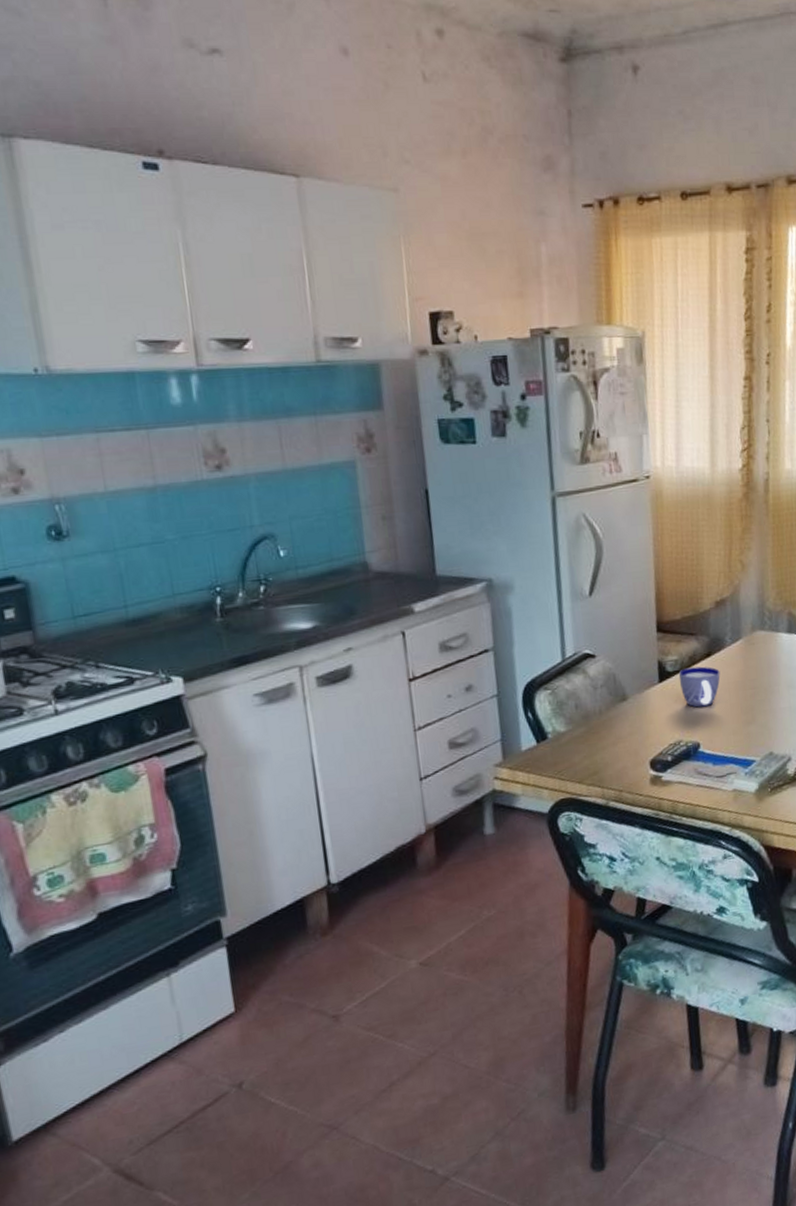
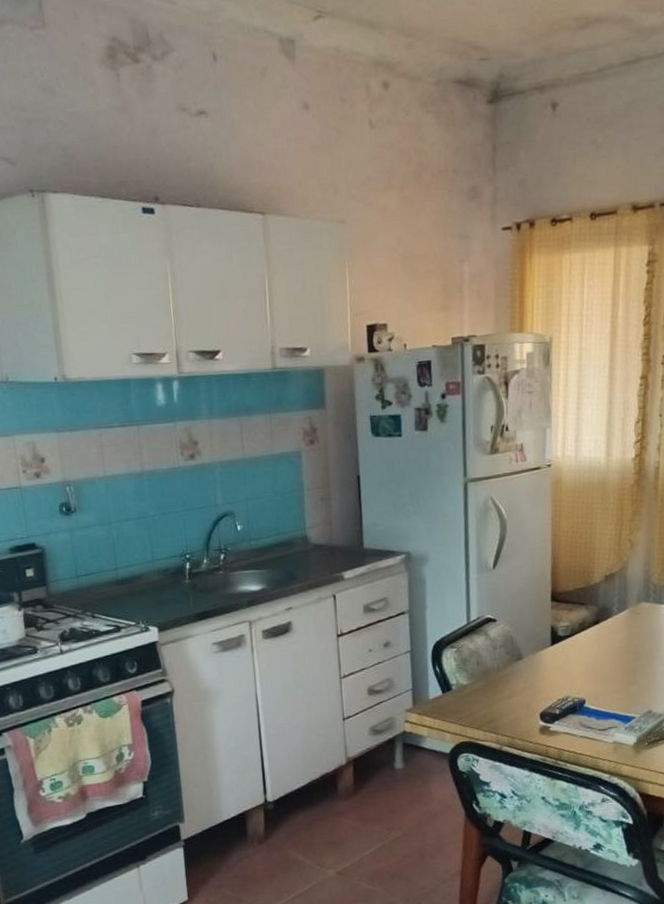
cup: present [678,666,721,708] -> none [569,632,607,668]

